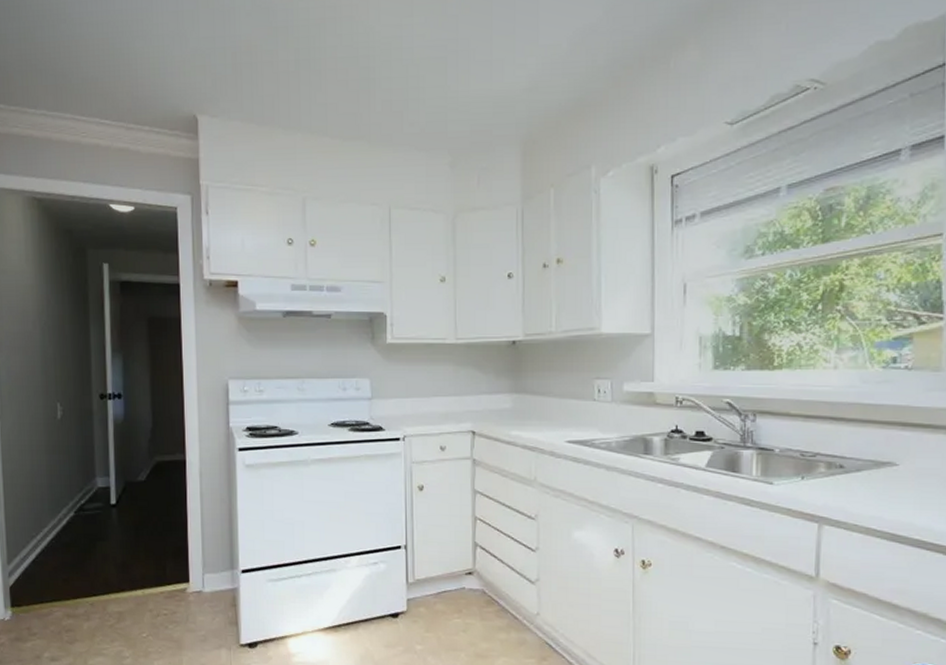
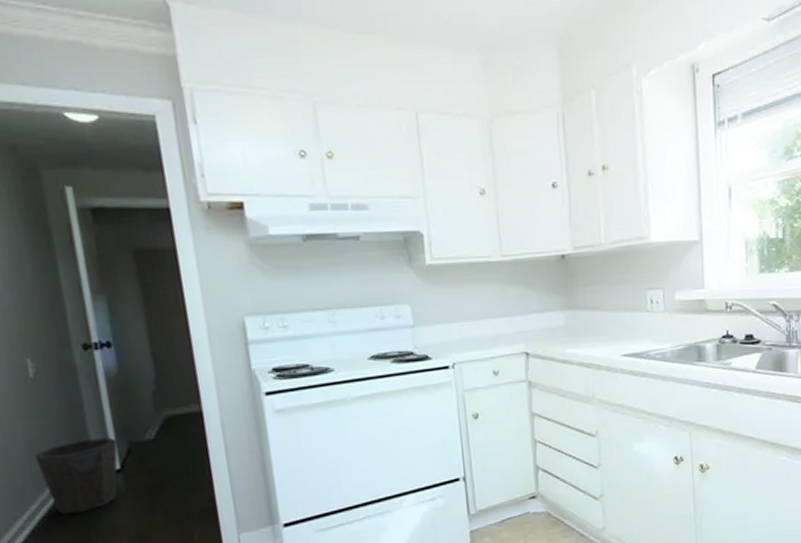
waste bin: none [52,475,116,538] -> present [34,437,118,514]

